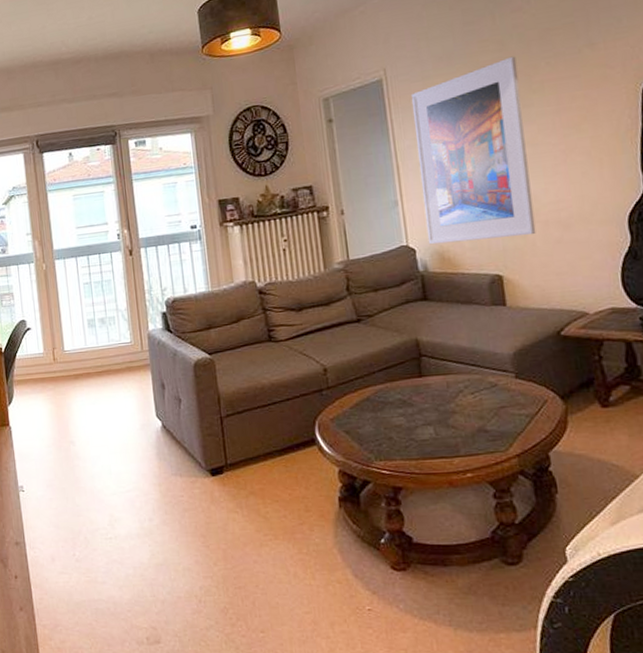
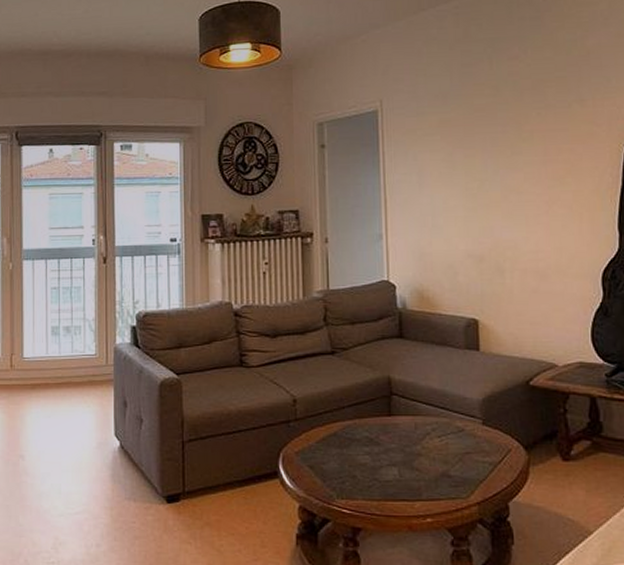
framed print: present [410,56,536,245] -> none [404,103,514,282]

